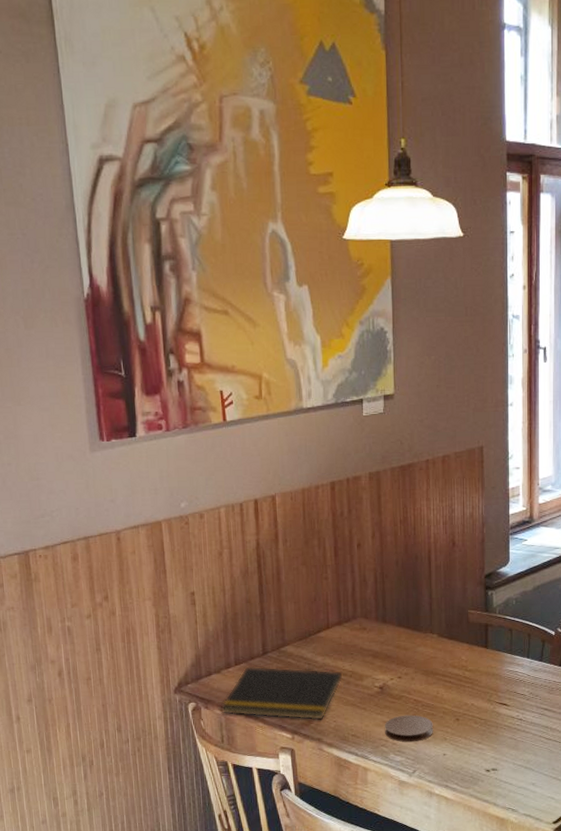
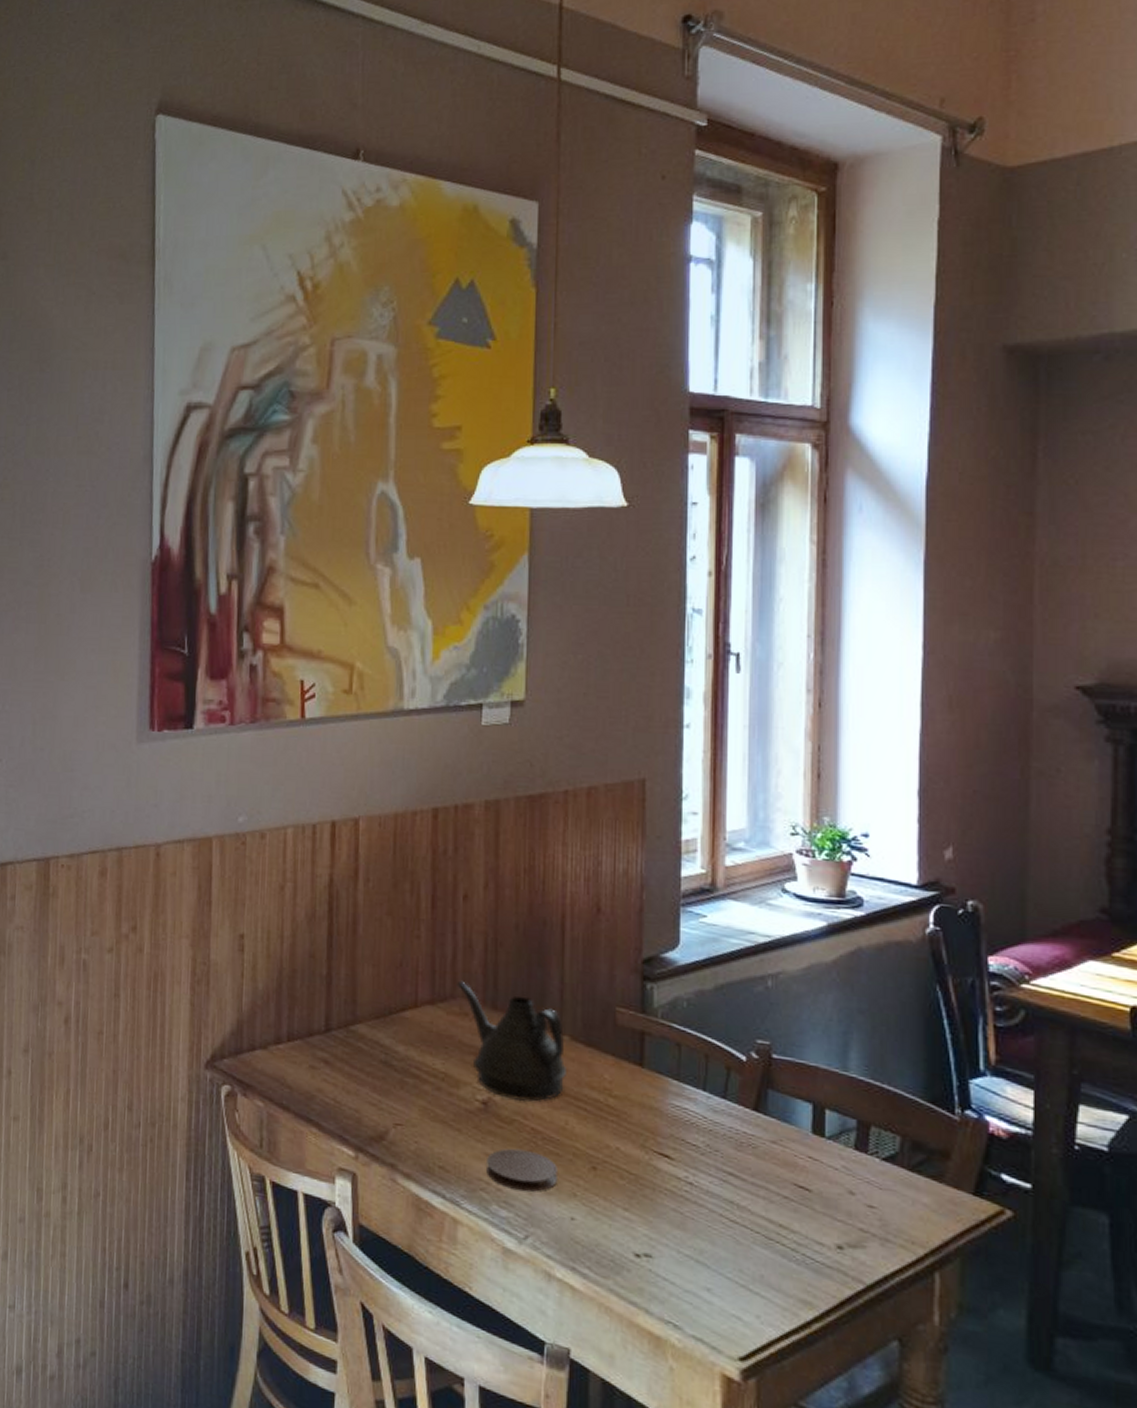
notepad: present [221,666,343,721] -> none [264,1045,432,1138]
teapot: none [356,605,436,683] -> present [457,980,566,1102]

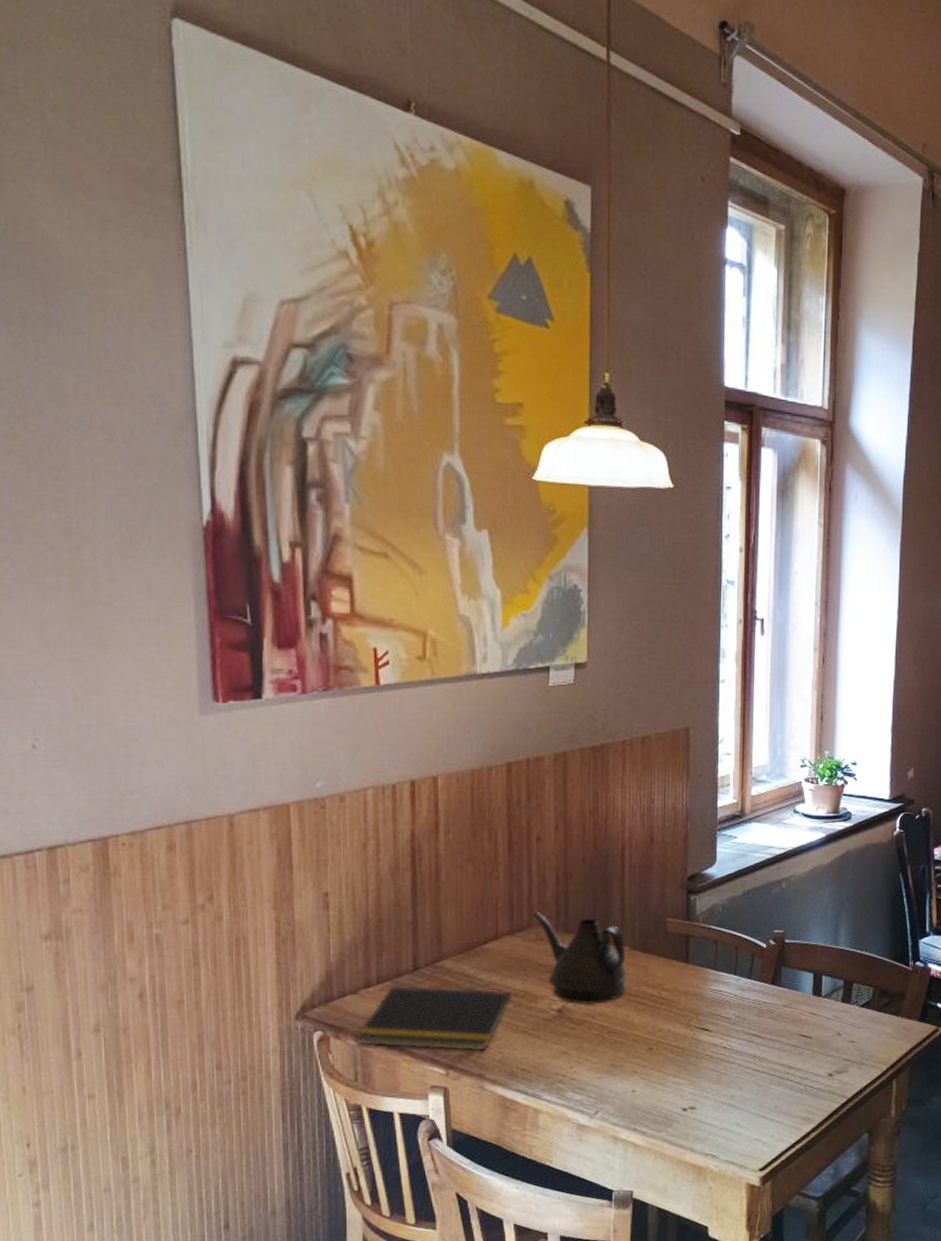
notepad: none [264,1045,432,1138] -> present [357,985,513,1052]
coaster: present [487,1148,557,1192] -> none [562,1043,621,1077]

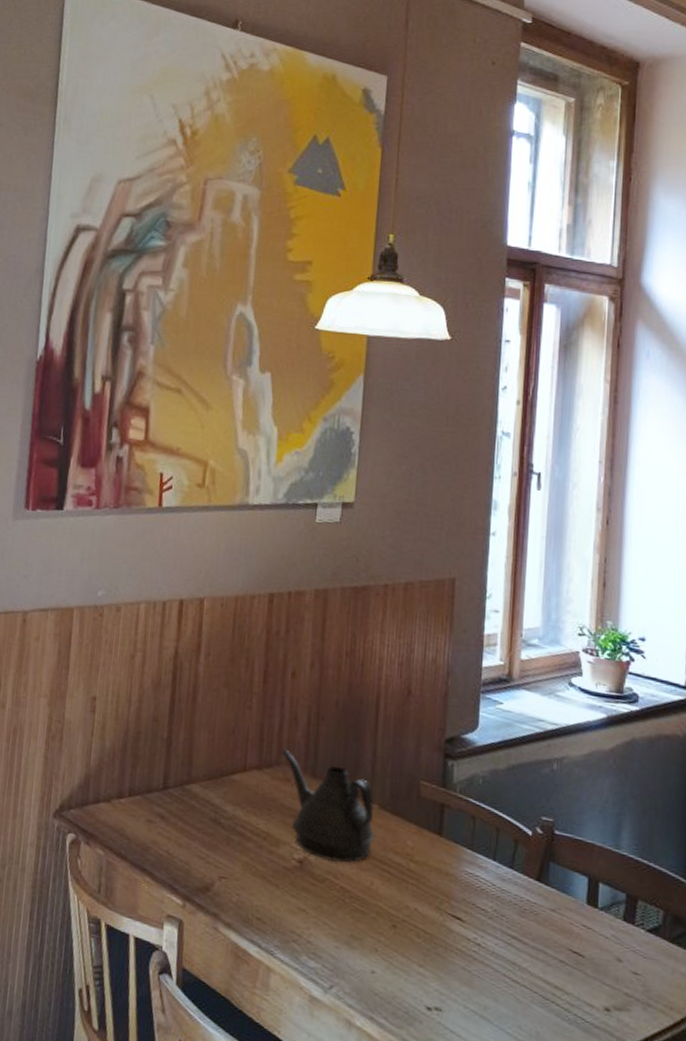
notepad: present [357,985,513,1052] -> none [104,801,255,890]

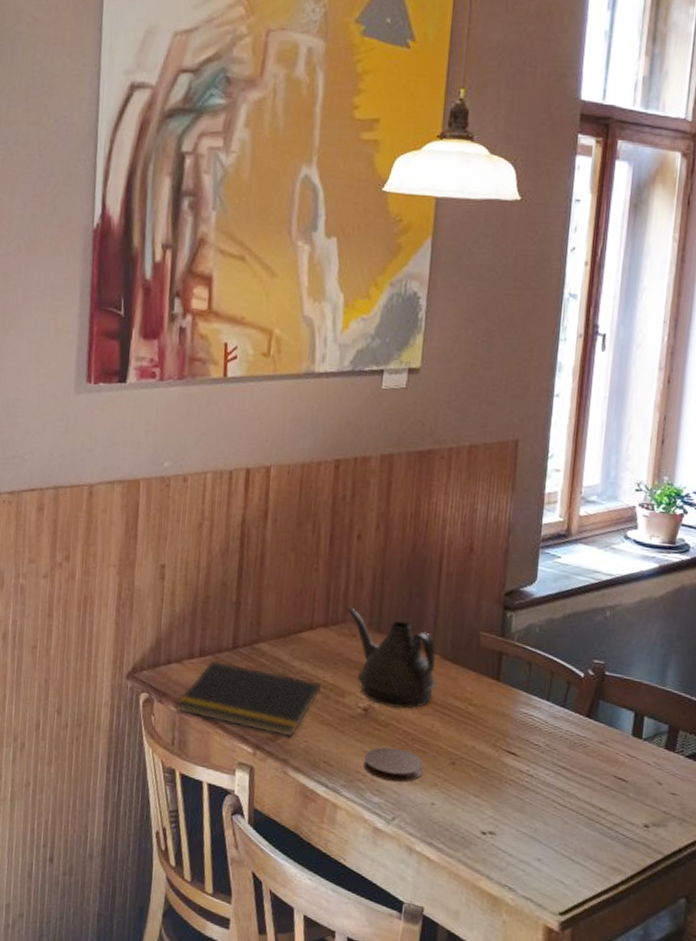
notepad: none [104,801,255,890] -> present [177,660,322,738]
coaster: none [299,904,362,946] -> present [364,747,423,782]

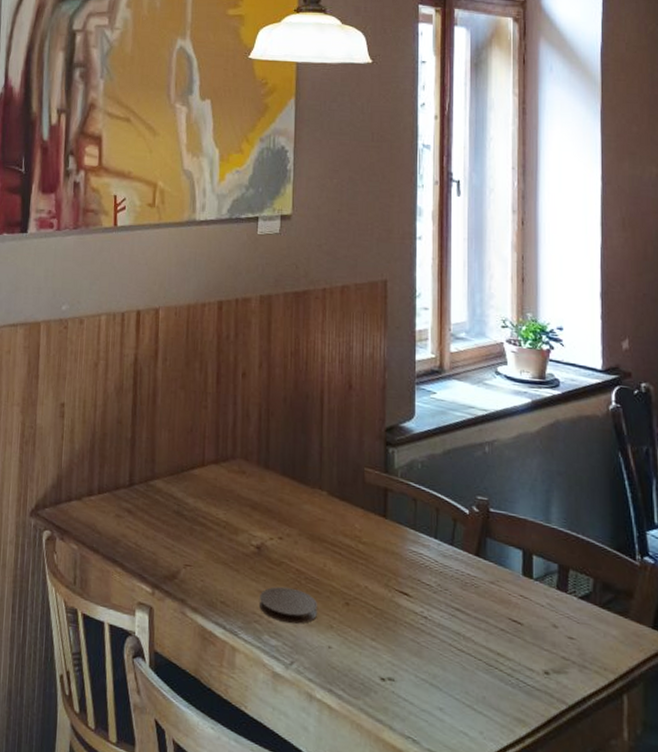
notepad: present [177,660,322,738] -> none [78,497,216,577]
teapot: present [347,607,436,709] -> none [236,444,325,547]

